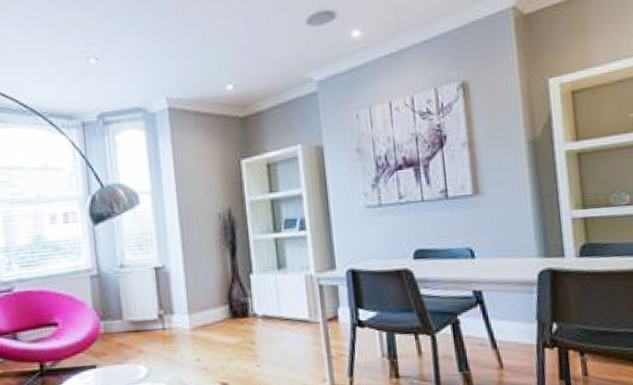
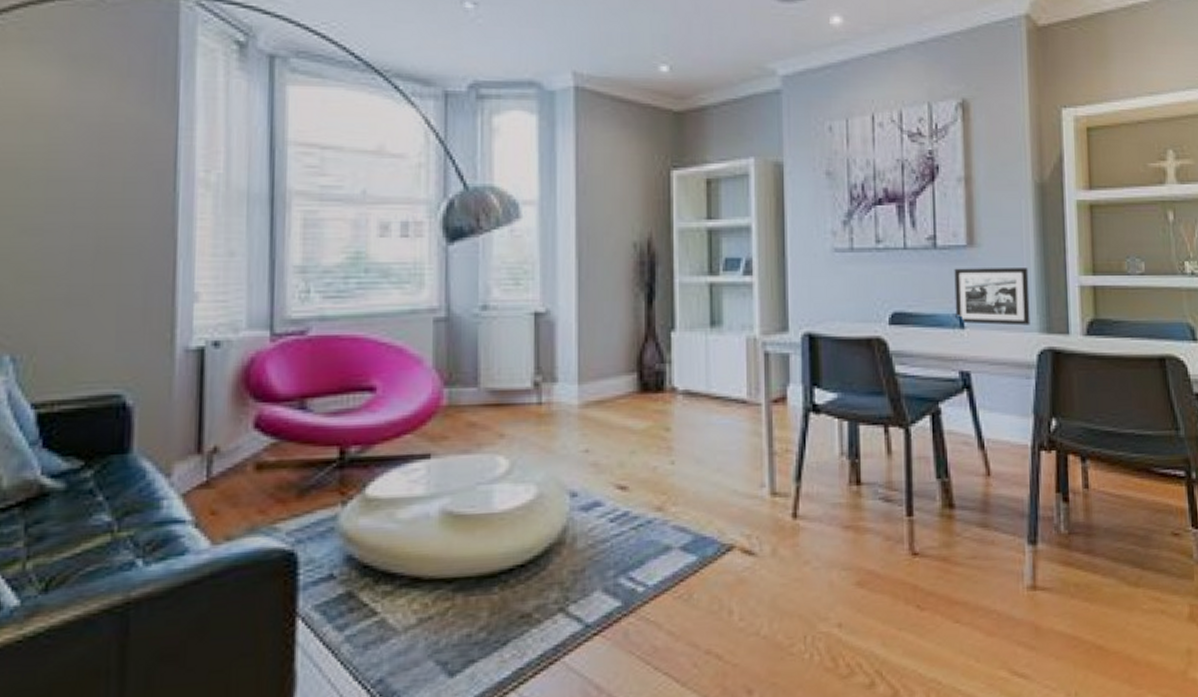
picture frame: none [464,207,530,255] -> present [954,268,1030,326]

